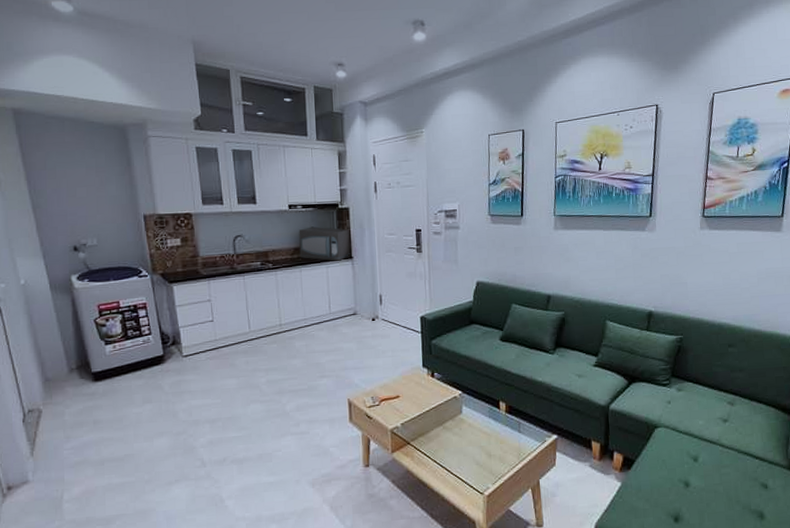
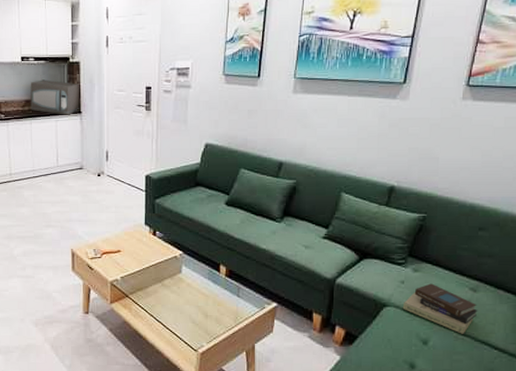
books: none [671,401,737,447] -> present [402,283,478,334]

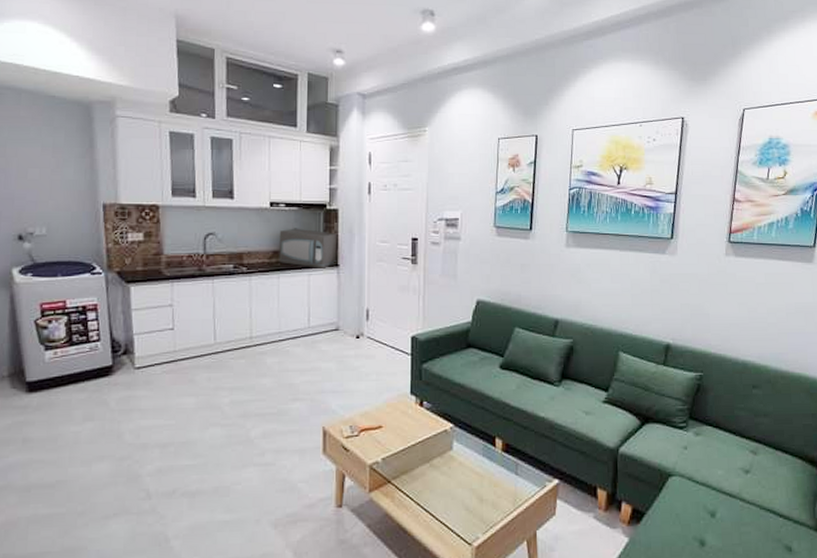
books: present [402,283,478,334] -> none [687,447,760,502]

